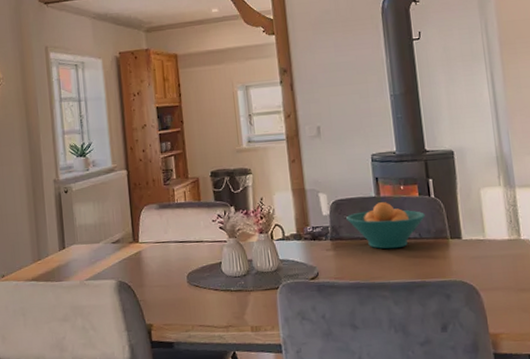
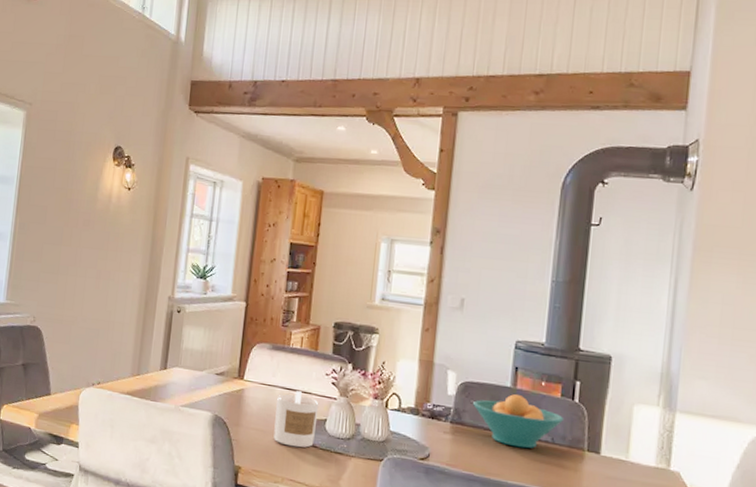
candle: none [173,242,214,295] -> present [273,391,319,448]

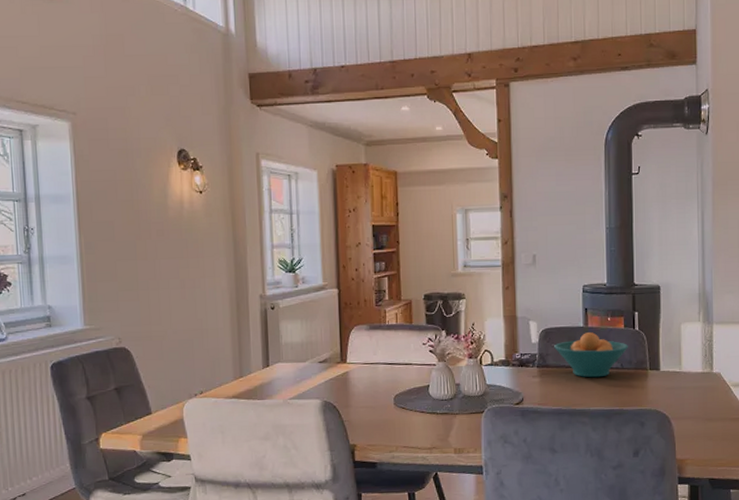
candle: present [273,391,319,448] -> none [381,364,421,417]

